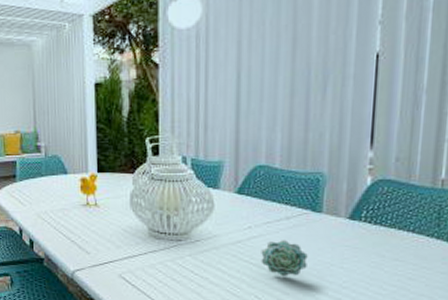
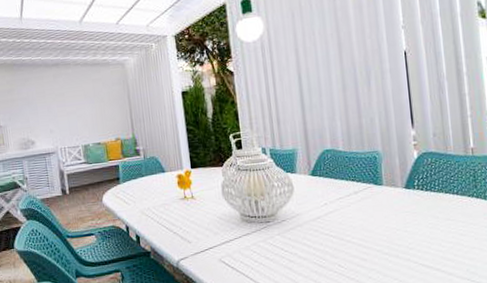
succulent plant: present [261,240,308,277] -> none [338,212,378,245]

